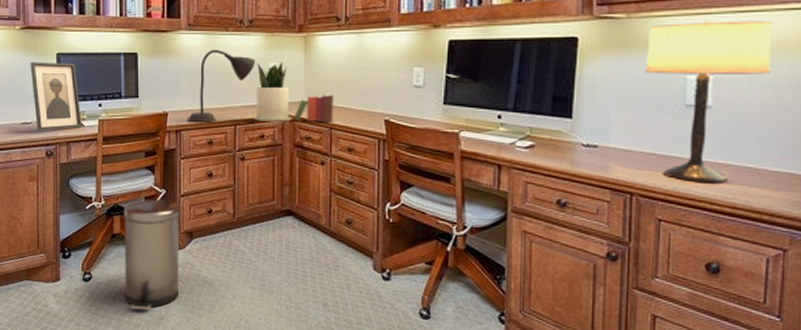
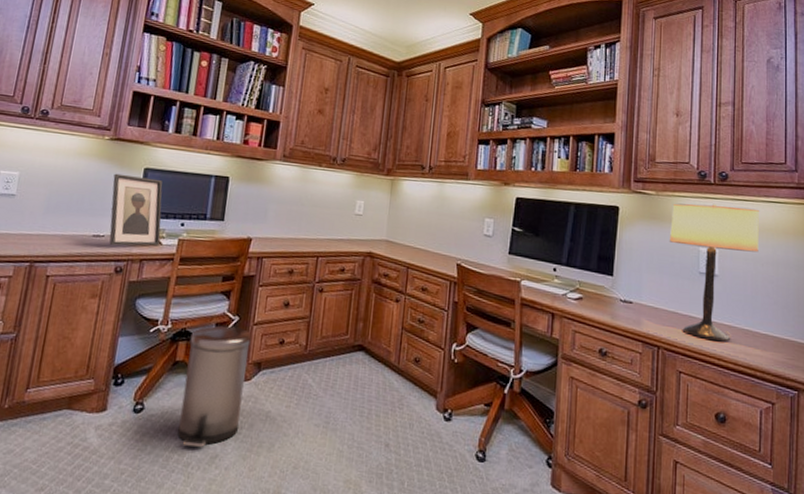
desk lamp: present [188,49,256,122] -> none [271,182,344,252]
planter: present [253,62,293,123] -> none [335,200,373,259]
books: present [294,93,334,122] -> none [375,234,413,262]

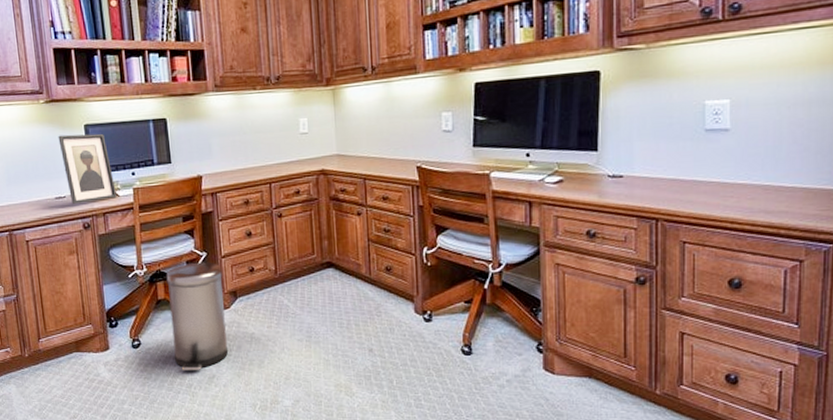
table lamp: present [670,203,759,342] -> none [666,40,785,204]

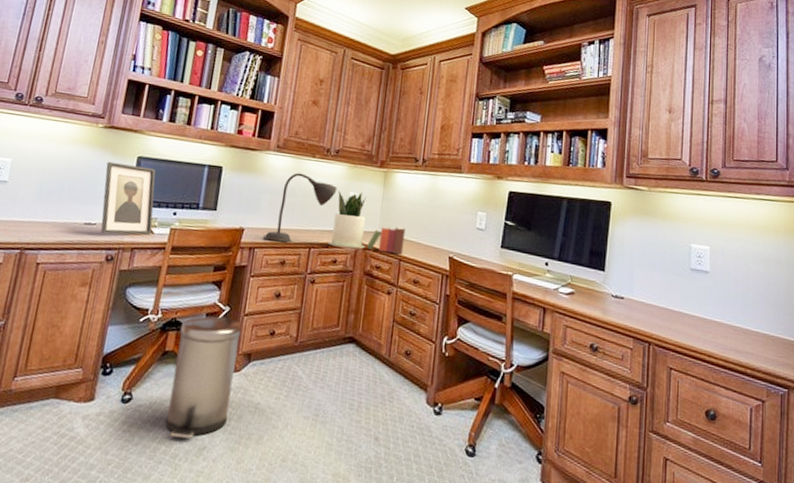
desk lamp: none [222,109,286,183] -> present [263,172,338,243]
planter: none [287,116,326,179] -> present [327,191,366,250]
books: none [327,144,367,175] -> present [367,226,406,255]

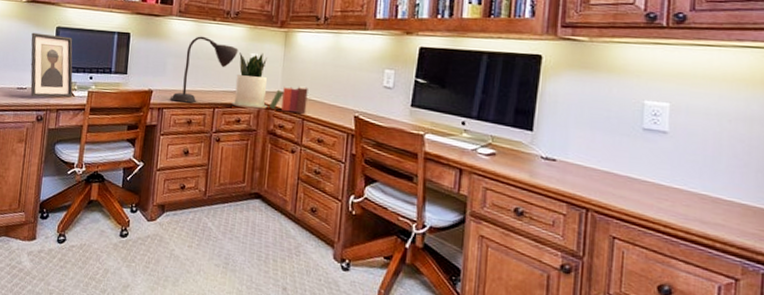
pedal bin: present [165,316,242,438] -> none [95,170,155,277]

